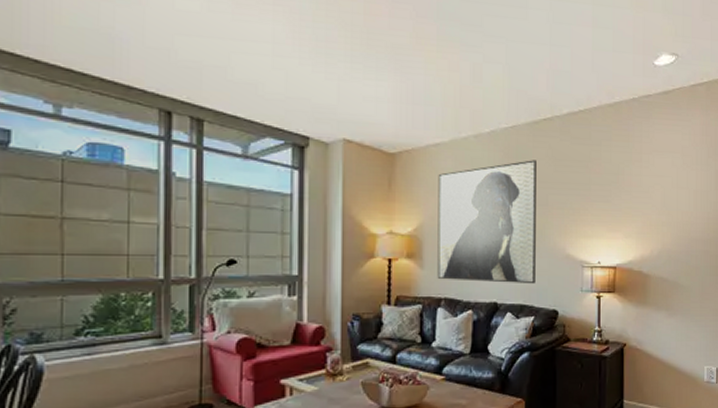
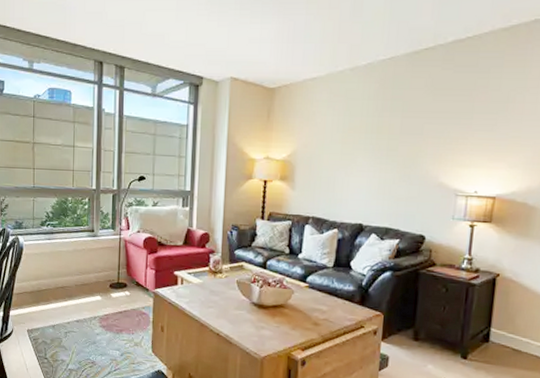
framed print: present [437,160,536,284] -> none [307,90,414,210]

